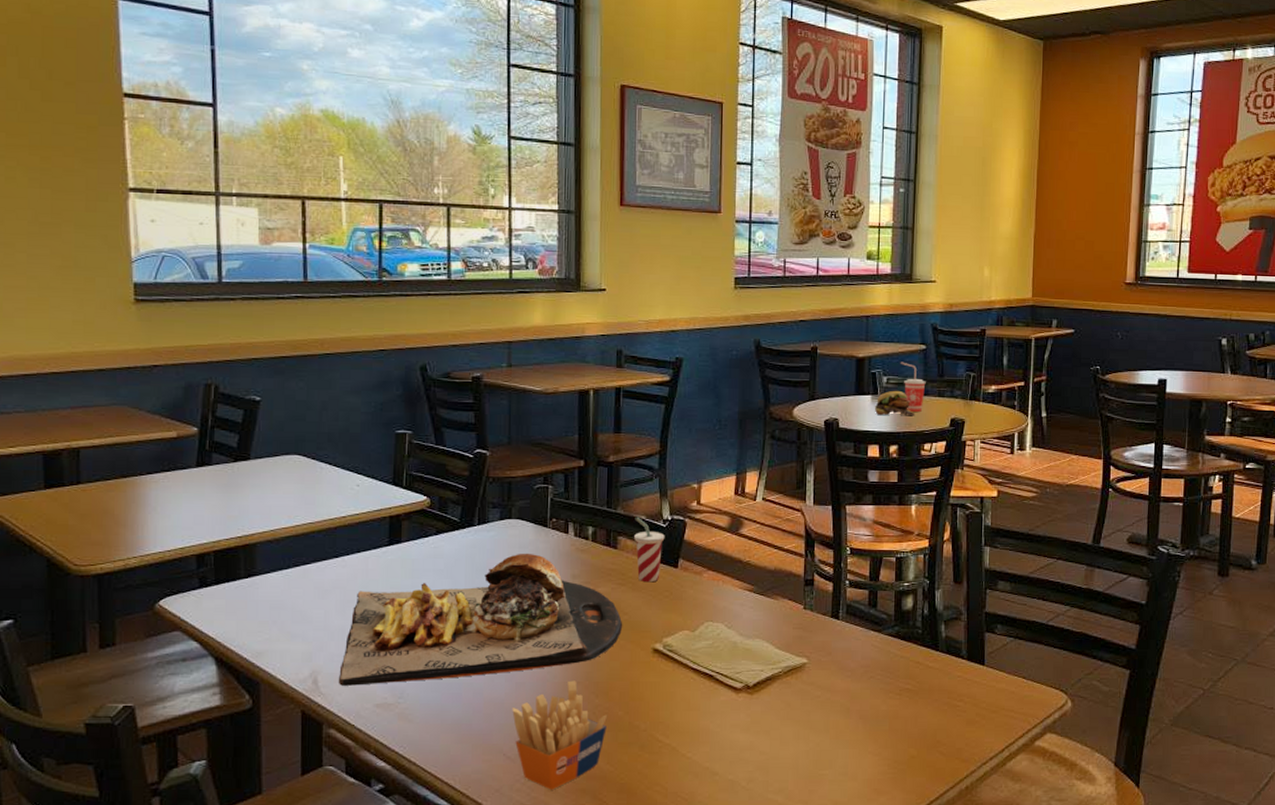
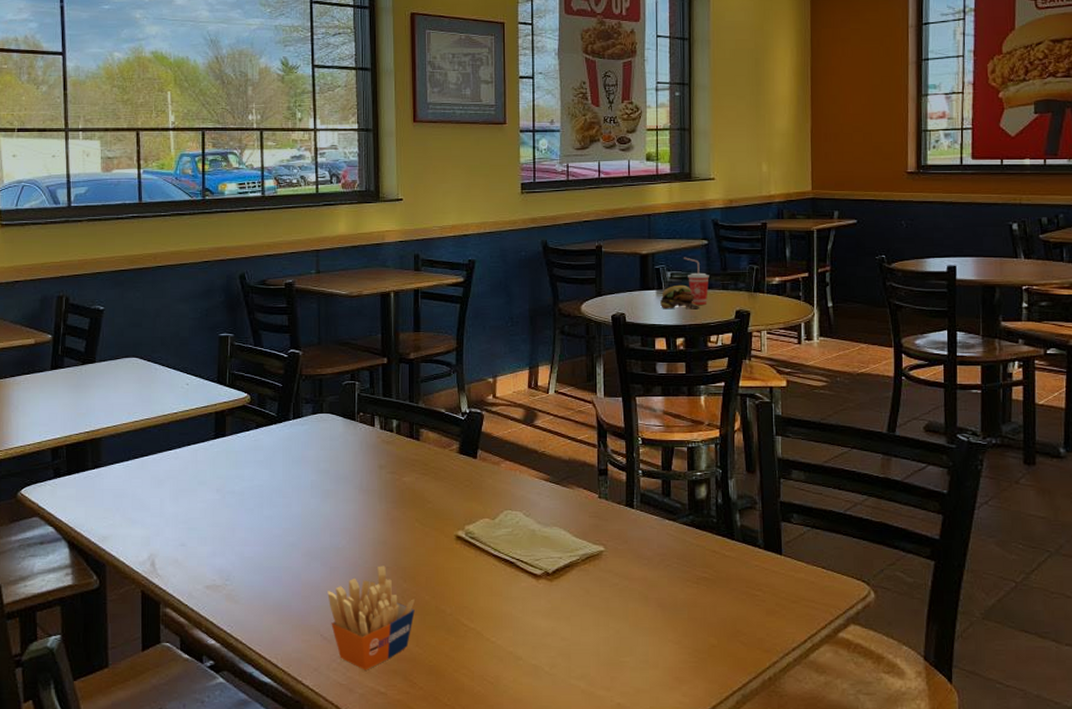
food tray: present [339,553,623,686] -> none [174,445,427,568]
beverage cup: present [634,516,665,583] -> none [435,410,464,472]

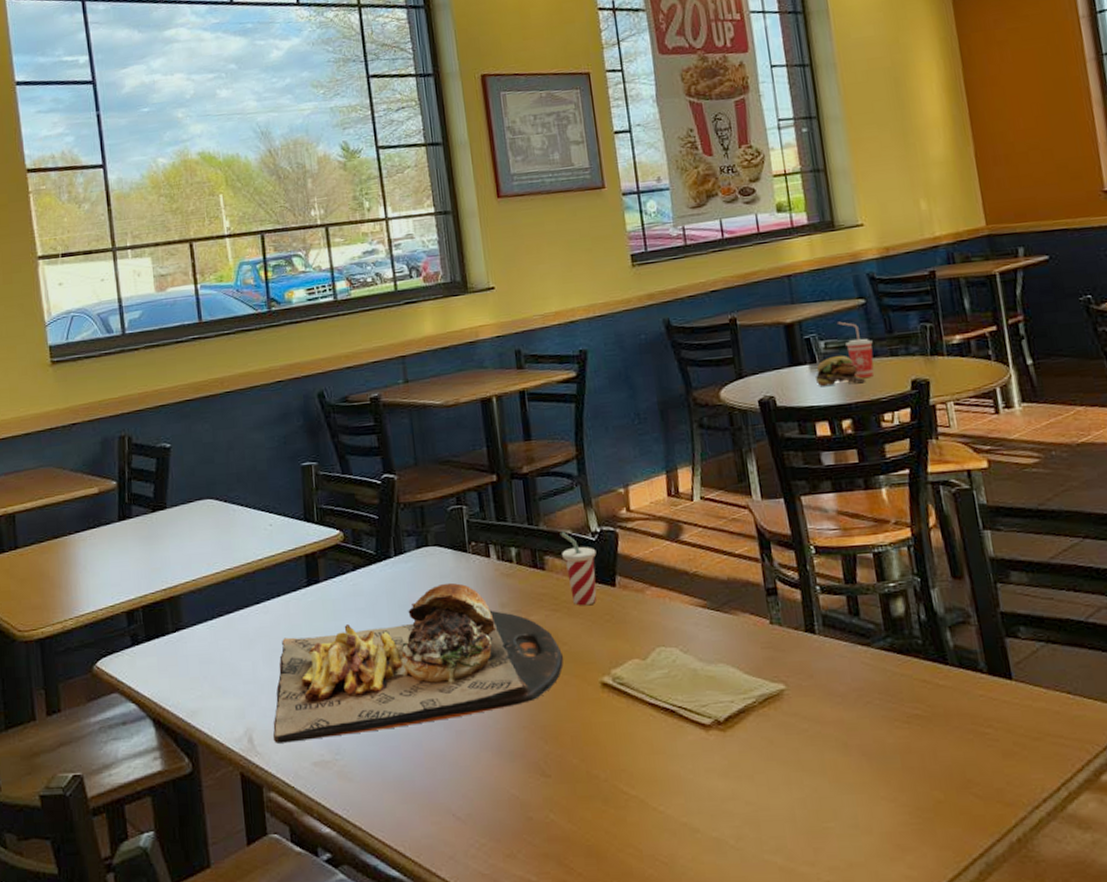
food tray: none [174,445,427,568] -> present [273,582,564,743]
french fries: present [327,566,416,670] -> none [455,725,563,856]
beverage cup: none [435,410,464,472] -> present [560,531,597,606]

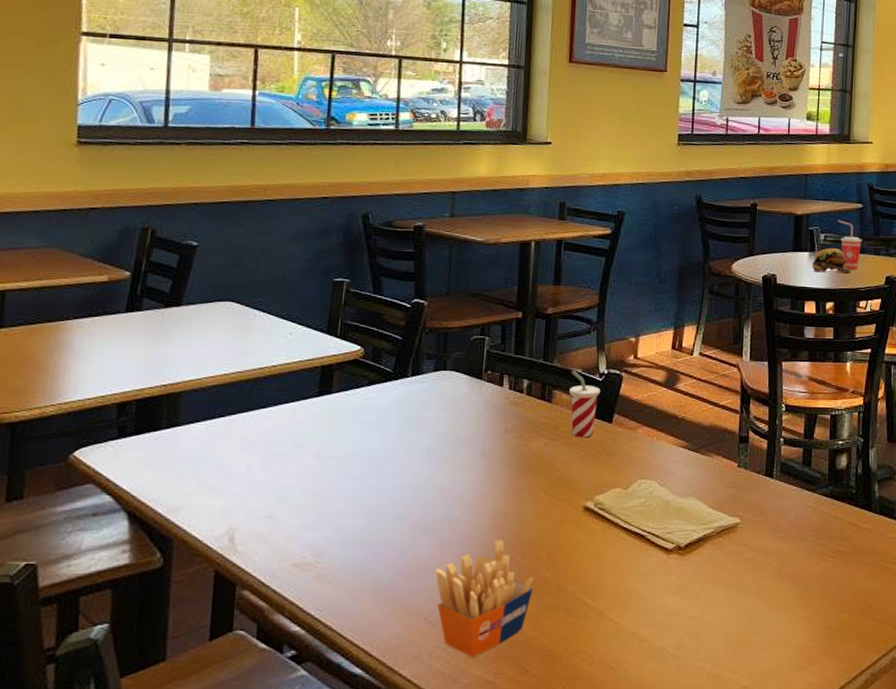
food tray: present [273,582,564,743] -> none [257,405,555,544]
french fries: none [455,725,563,856] -> present [436,540,535,657]

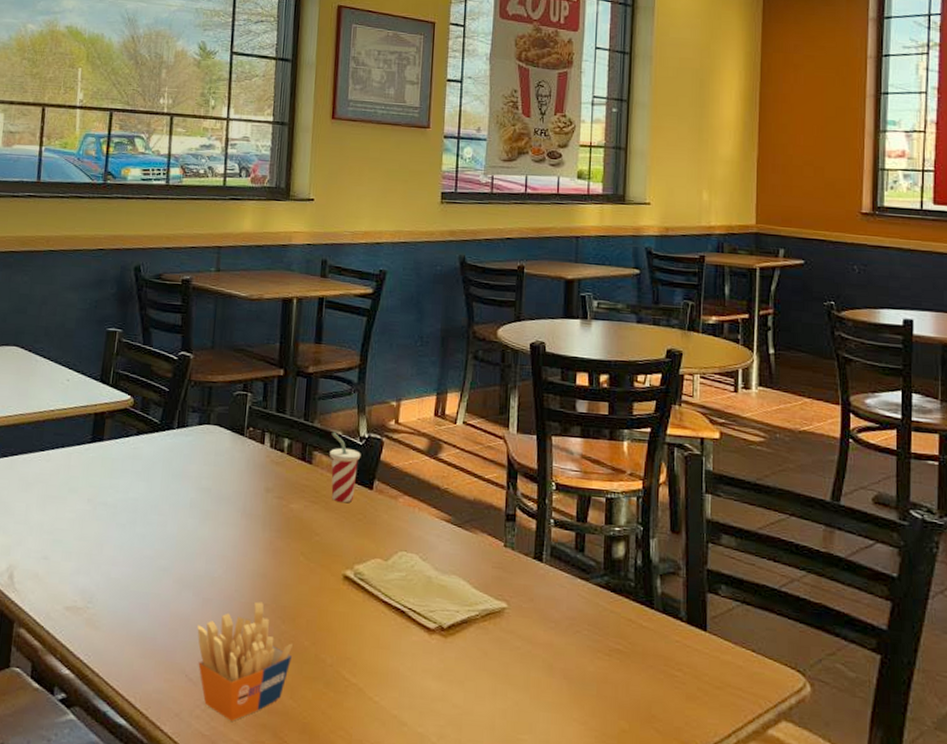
burger: present [811,247,851,274] -> none [583,315,628,345]
beverage cup: present [838,220,862,269] -> none [613,286,640,340]

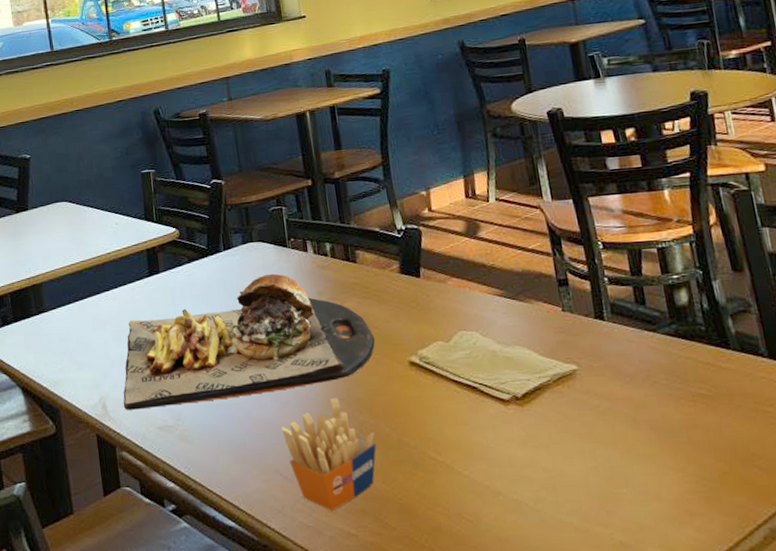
food tray: none [33,461,314,587] -> present [123,273,375,410]
beverage cup: present [330,432,361,503] -> none [369,229,404,295]

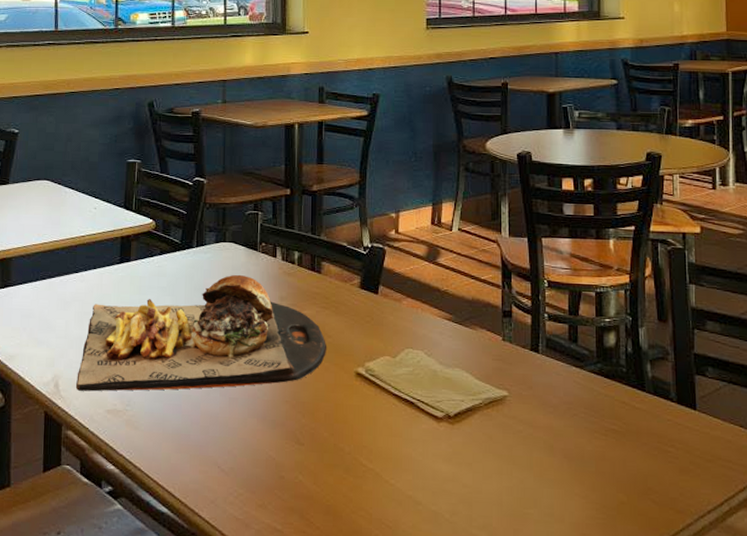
french fries: present [281,397,377,511] -> none [226,399,314,506]

